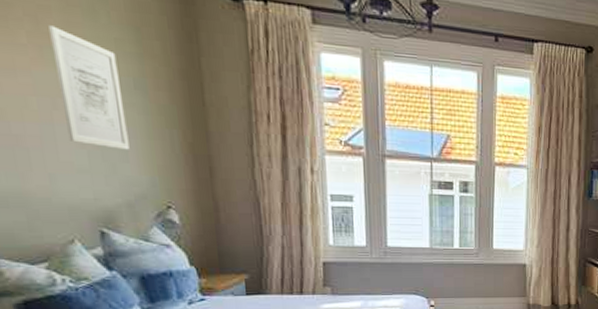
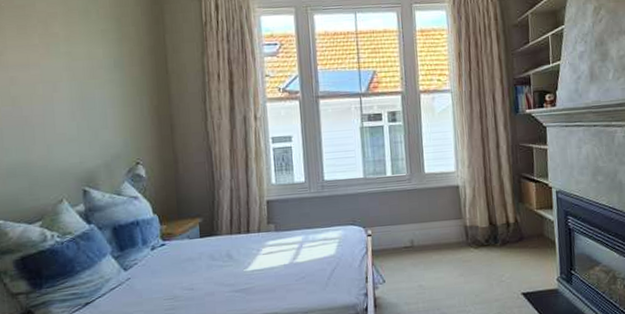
wall art: present [49,25,130,150] -> none [55,27,109,119]

